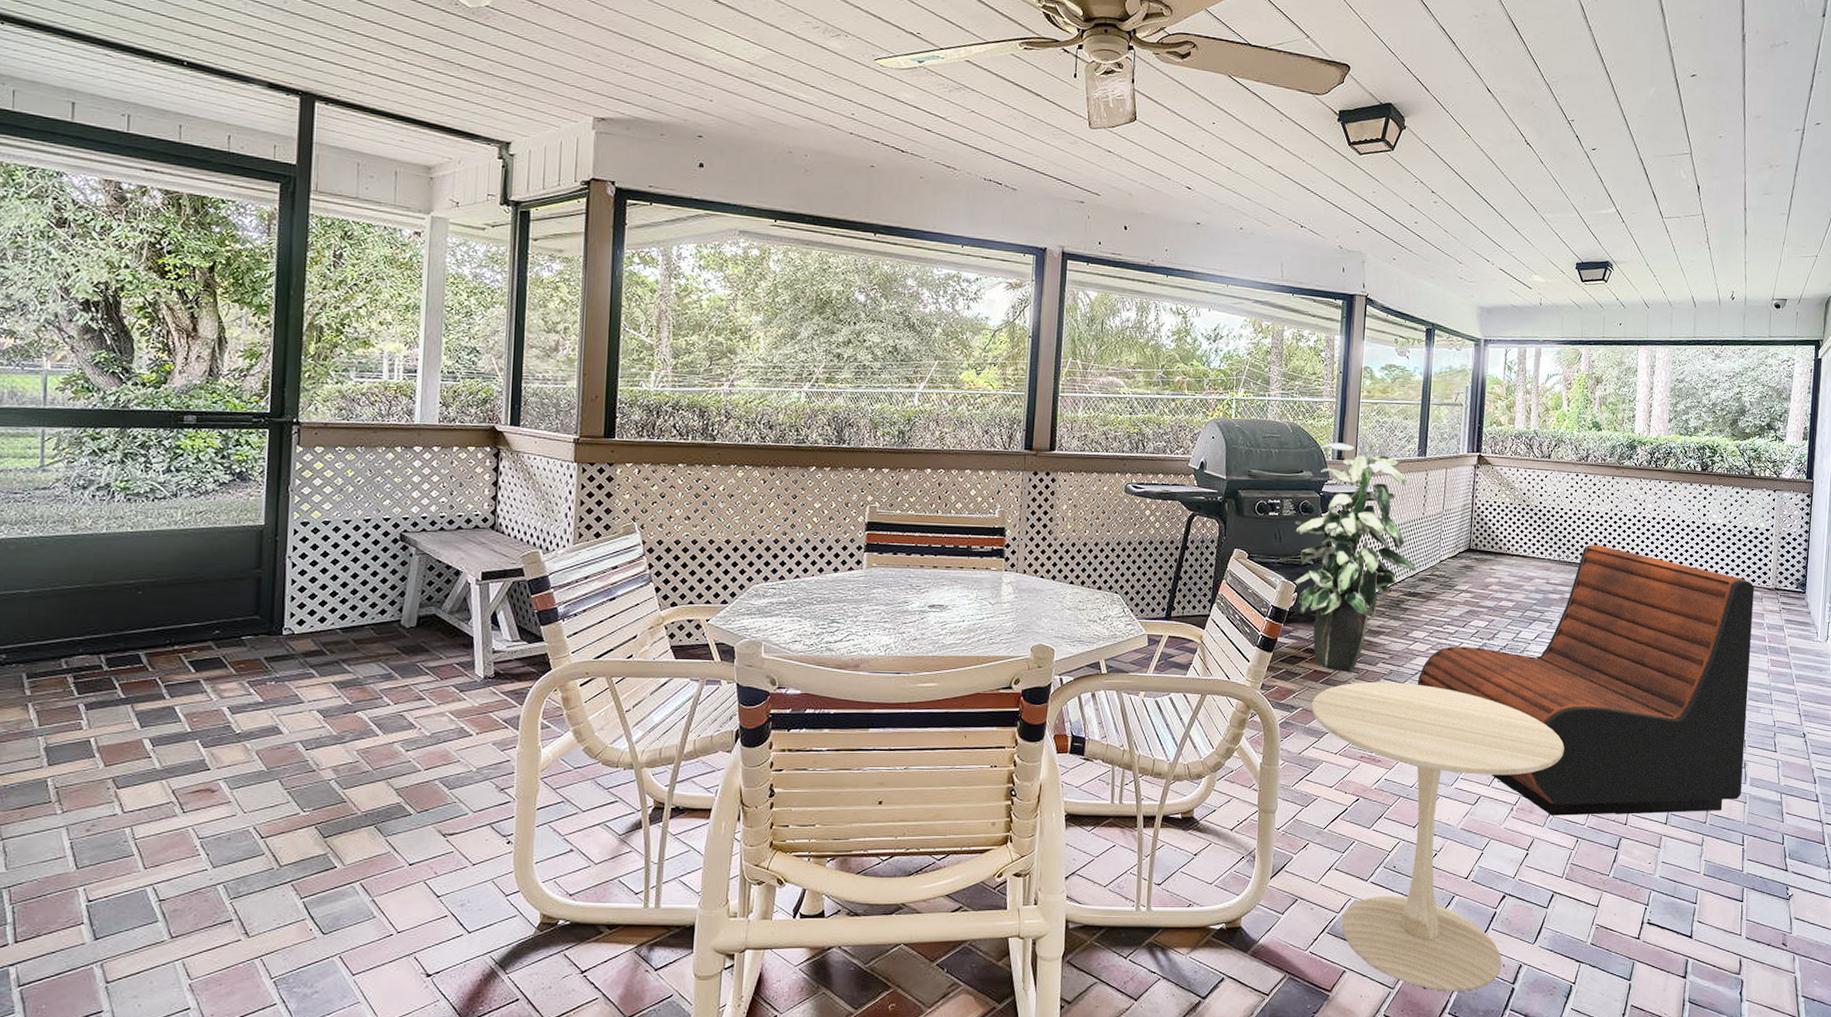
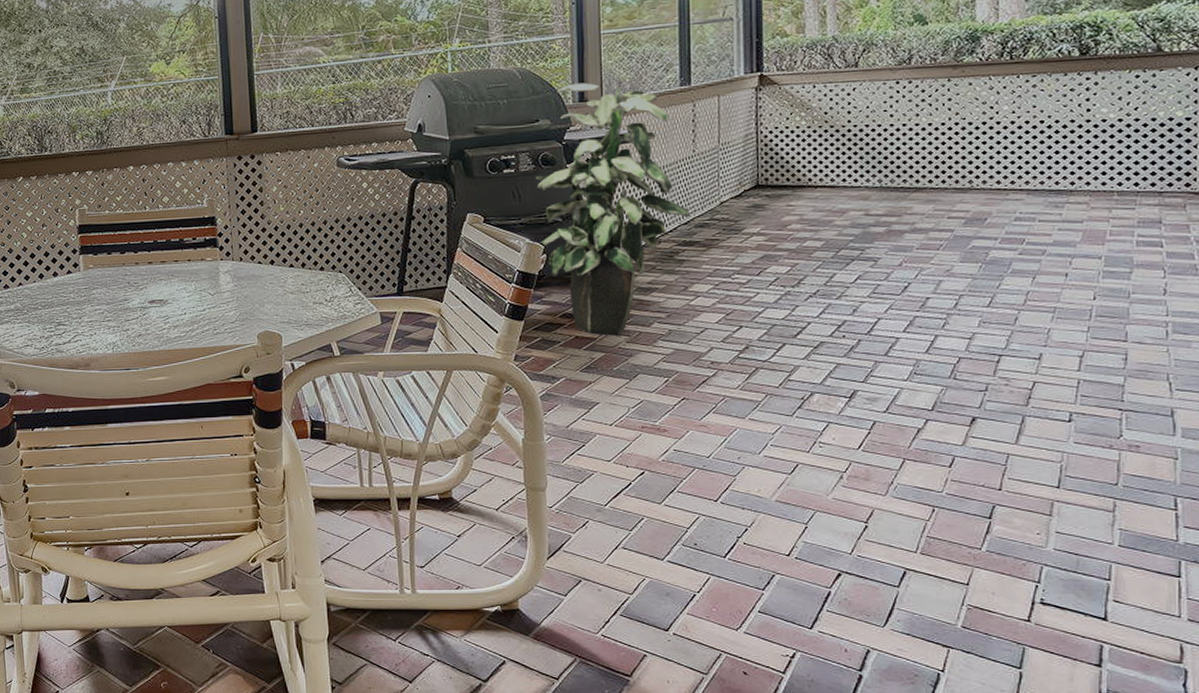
side table: present [1311,681,1565,991] -> none [576,343,906,678]
lounge chair: present [1417,545,1755,816] -> none [704,163,1172,483]

